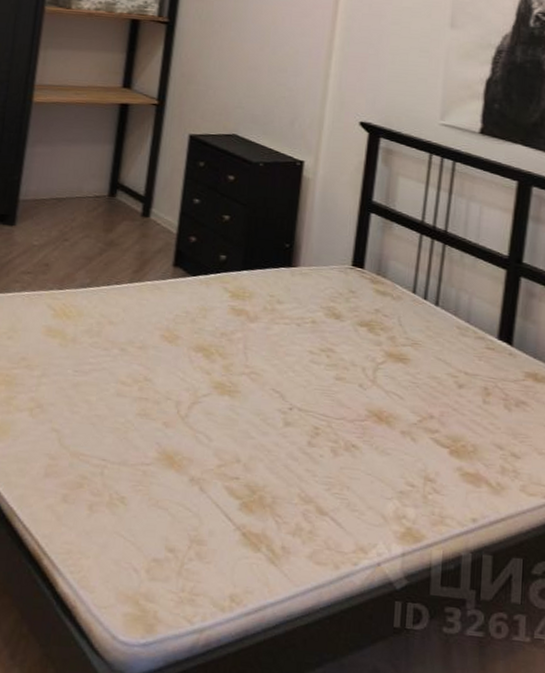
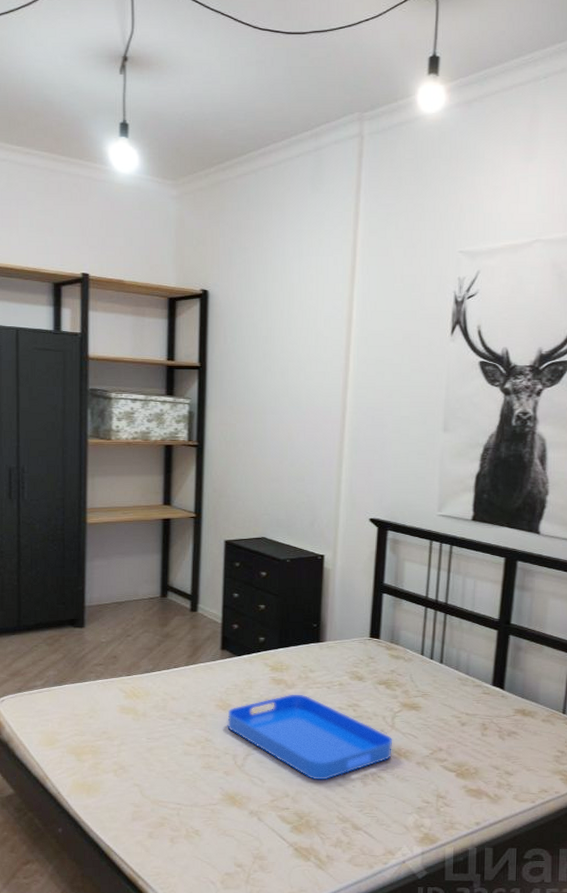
serving tray: none [171,328,373,445] -> present [226,694,393,780]

